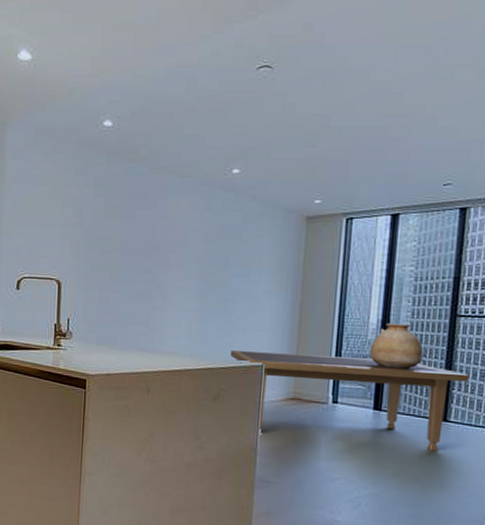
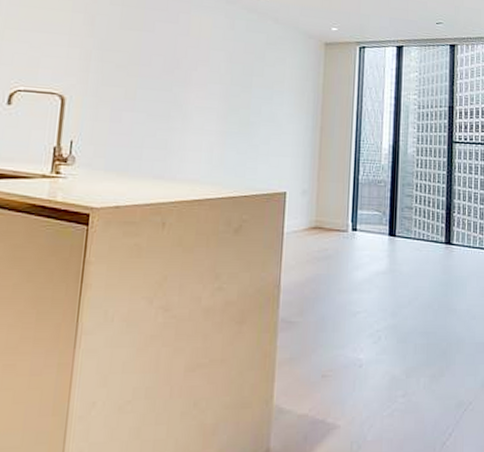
dining table: present [230,351,470,452] -> none [252,177,466,275]
ceramic pot: present [369,323,423,369] -> none [383,148,428,194]

